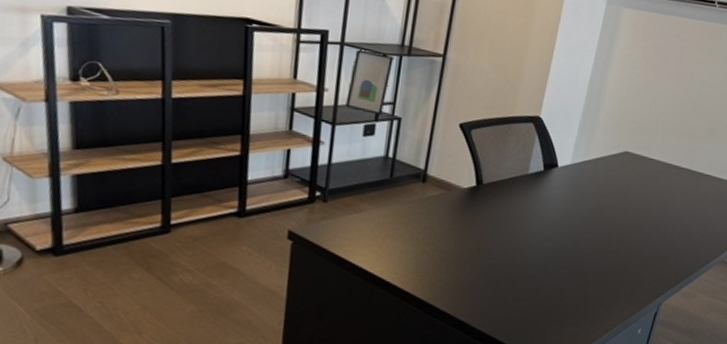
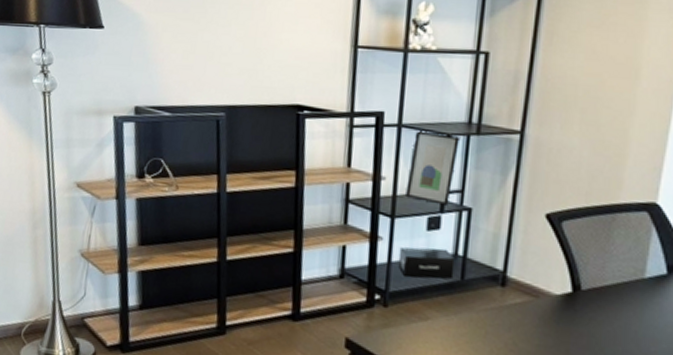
box: none [337,150,386,177] -> present [398,247,455,279]

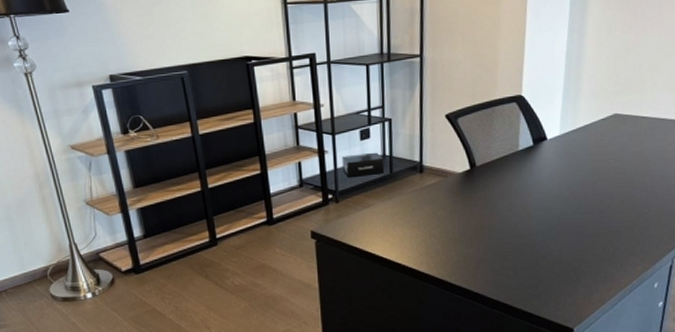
picture frame: present [406,130,461,206] -> none [340,64,377,120]

